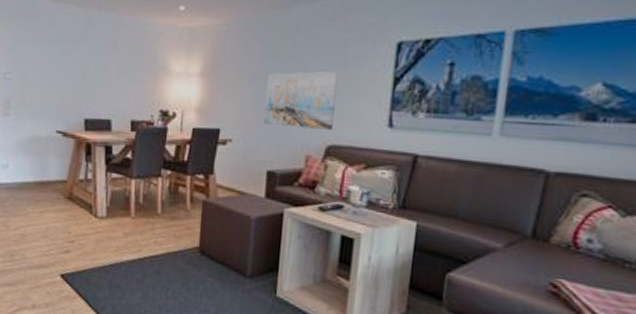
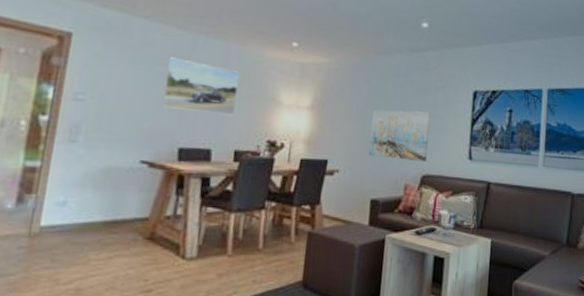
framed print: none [68,34,131,87] -> present [162,57,240,116]

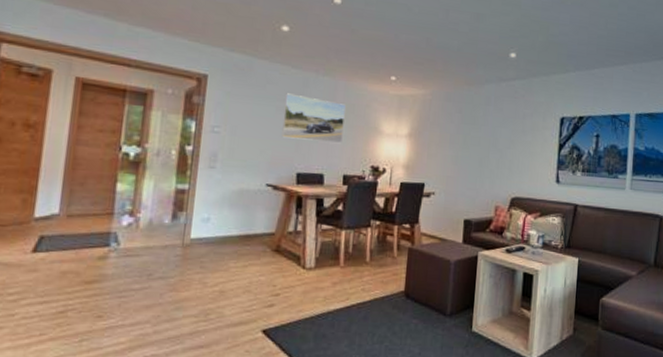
wall art: present [369,109,430,161] -> none [462,137,519,185]

